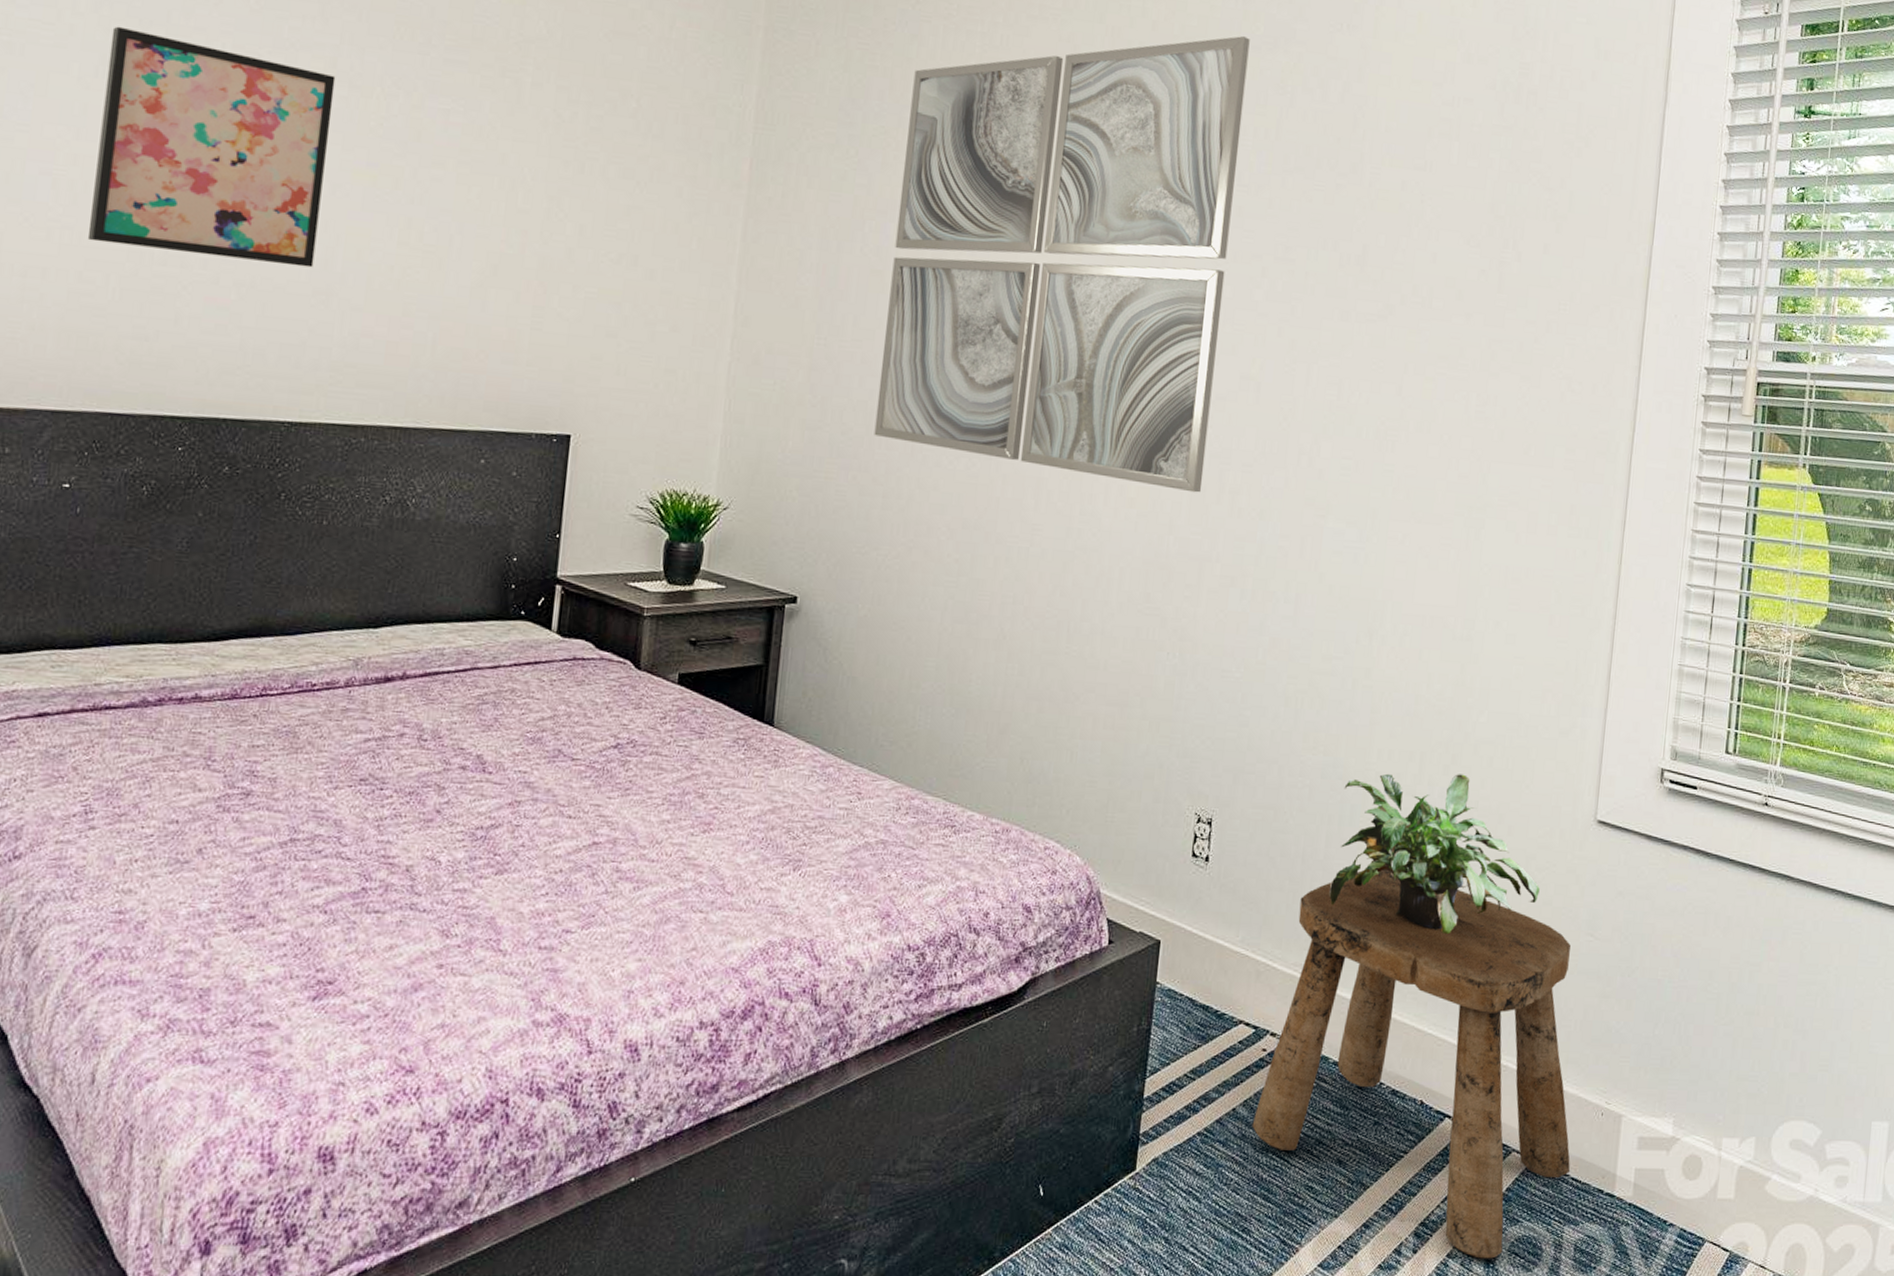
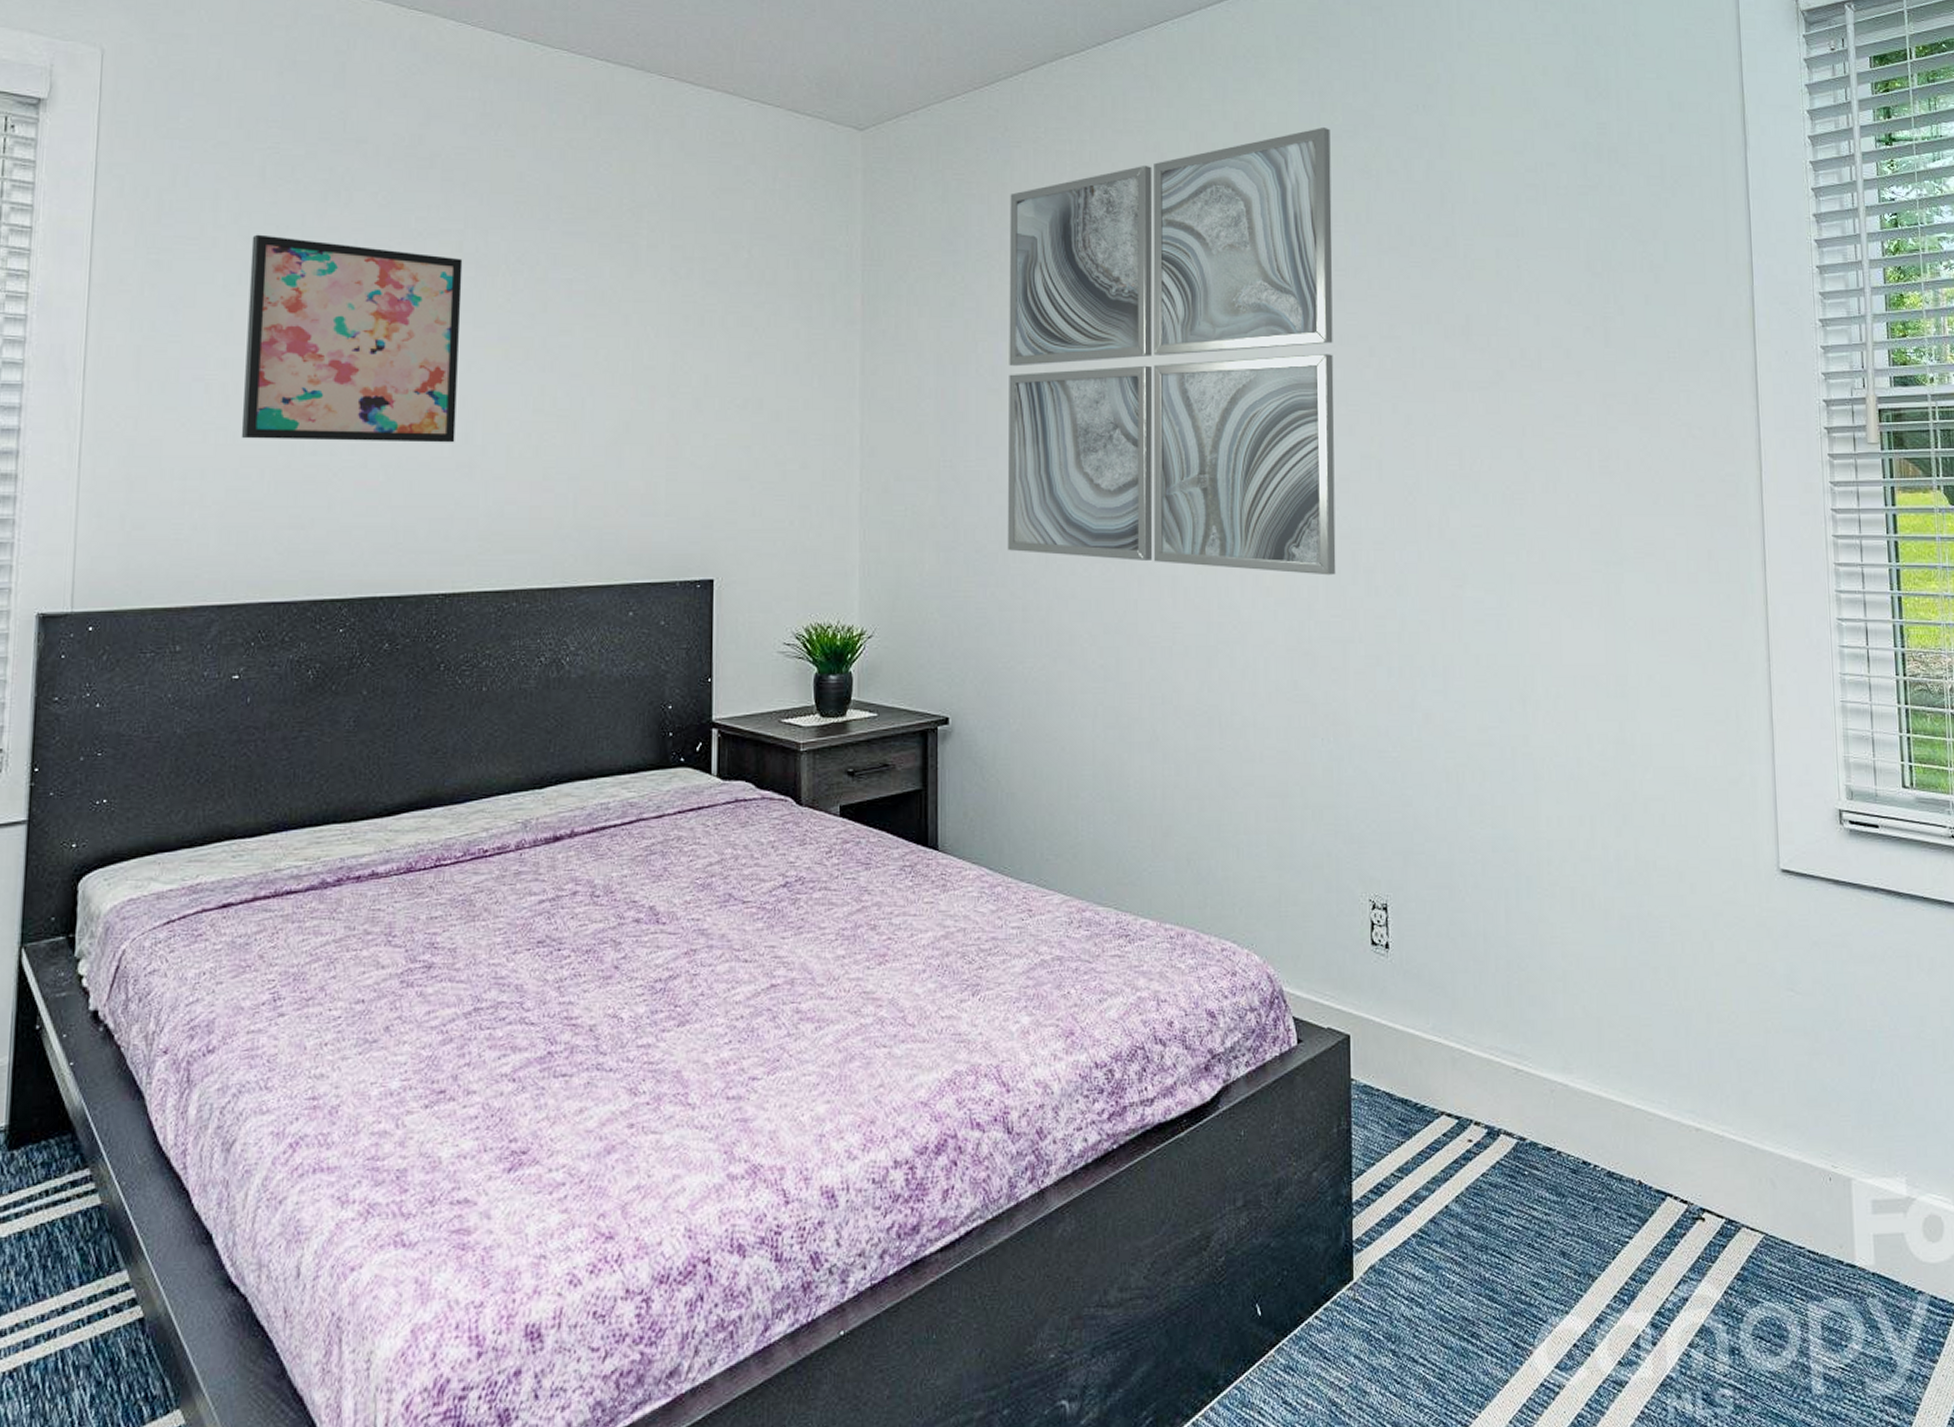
stool: present [1252,869,1571,1259] -> none [1467,940,1804,1346]
potted plant: present [1329,773,1540,935] -> none [1516,834,1732,1003]

